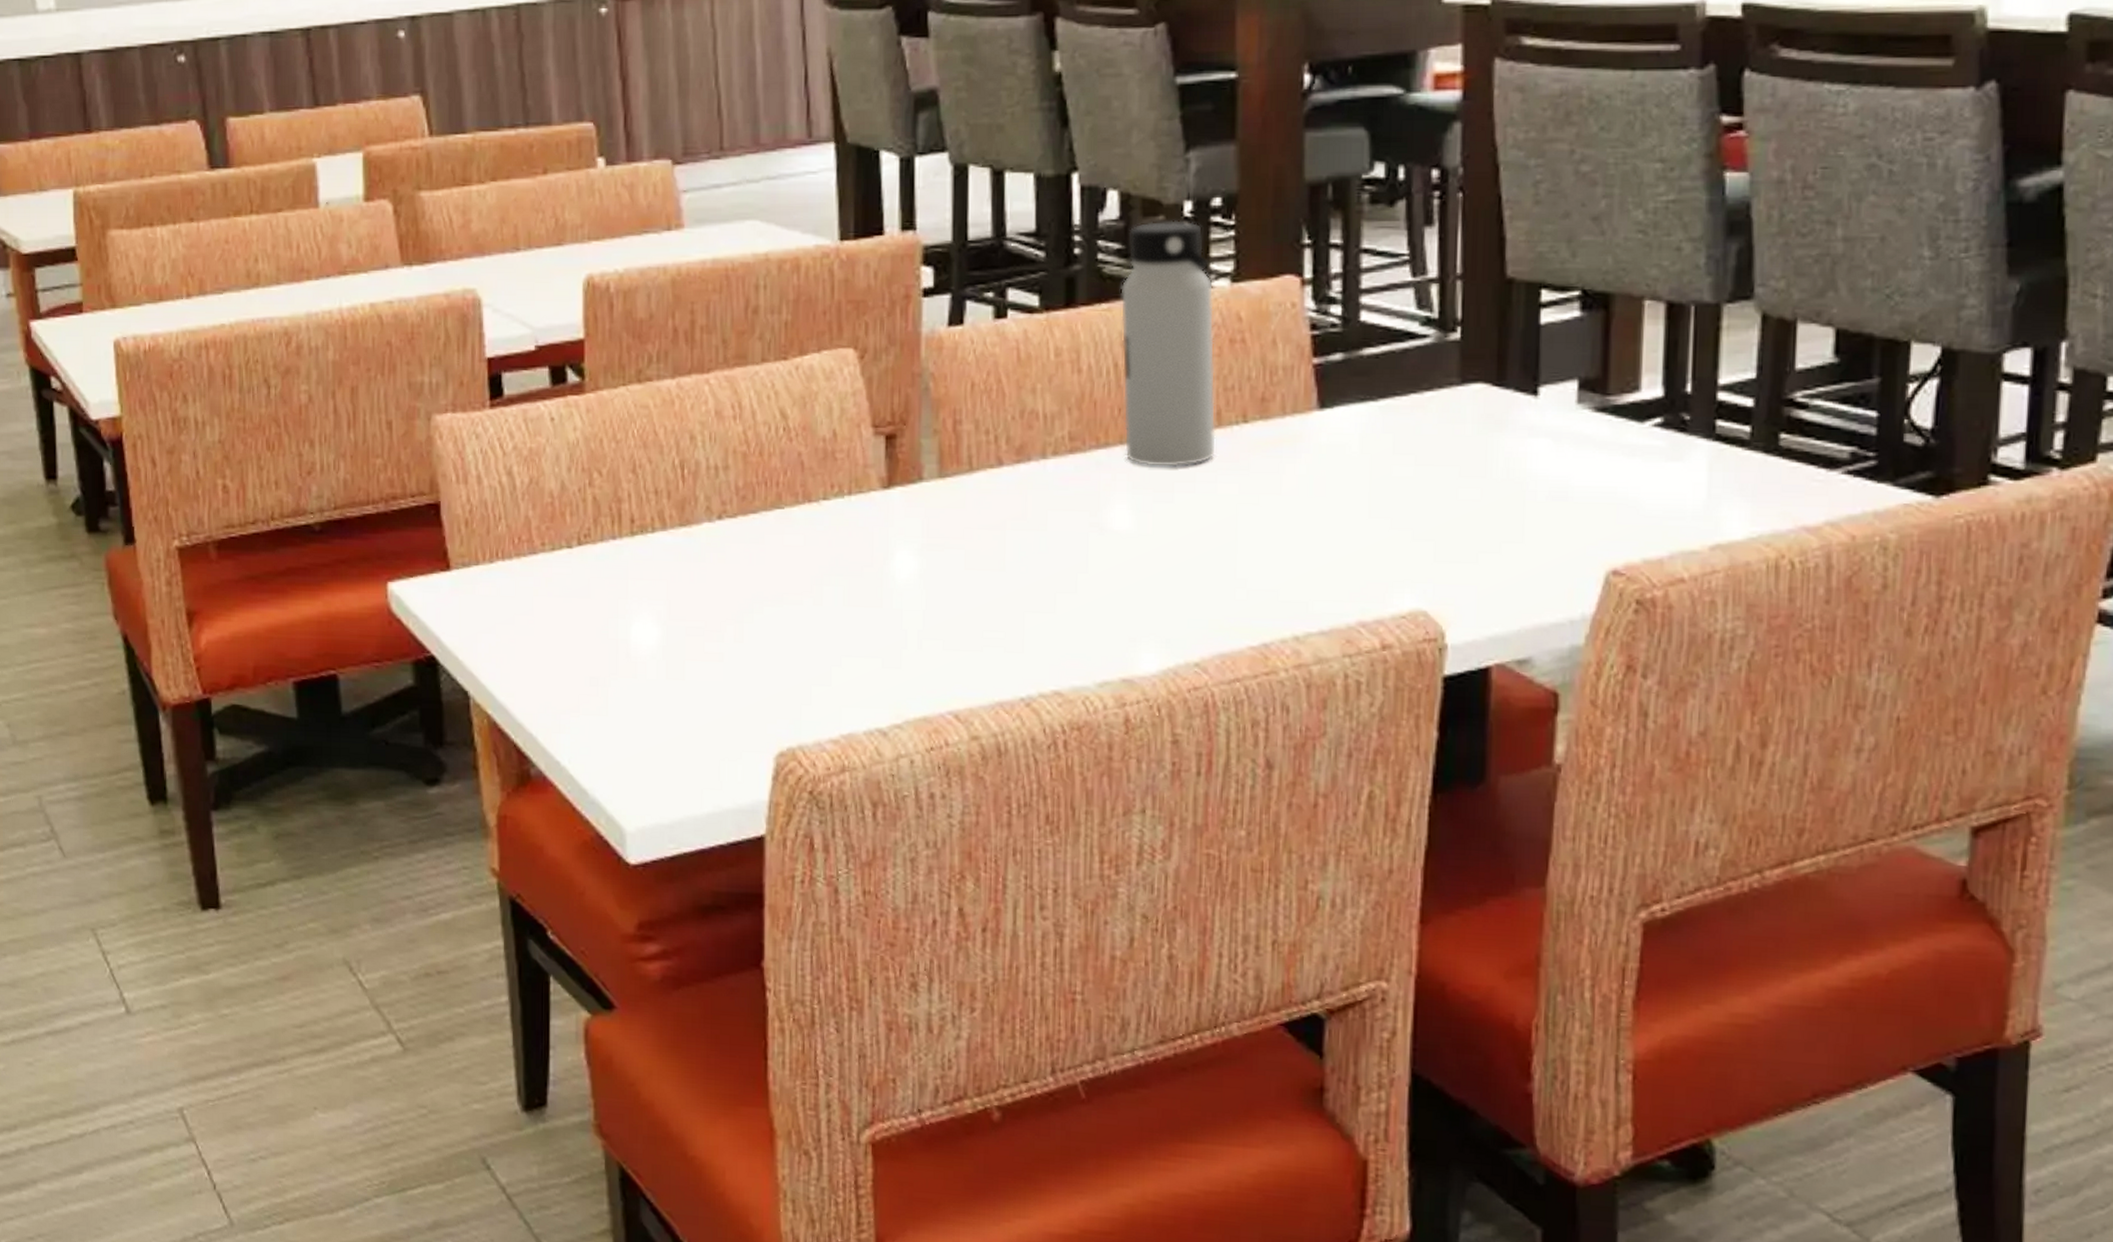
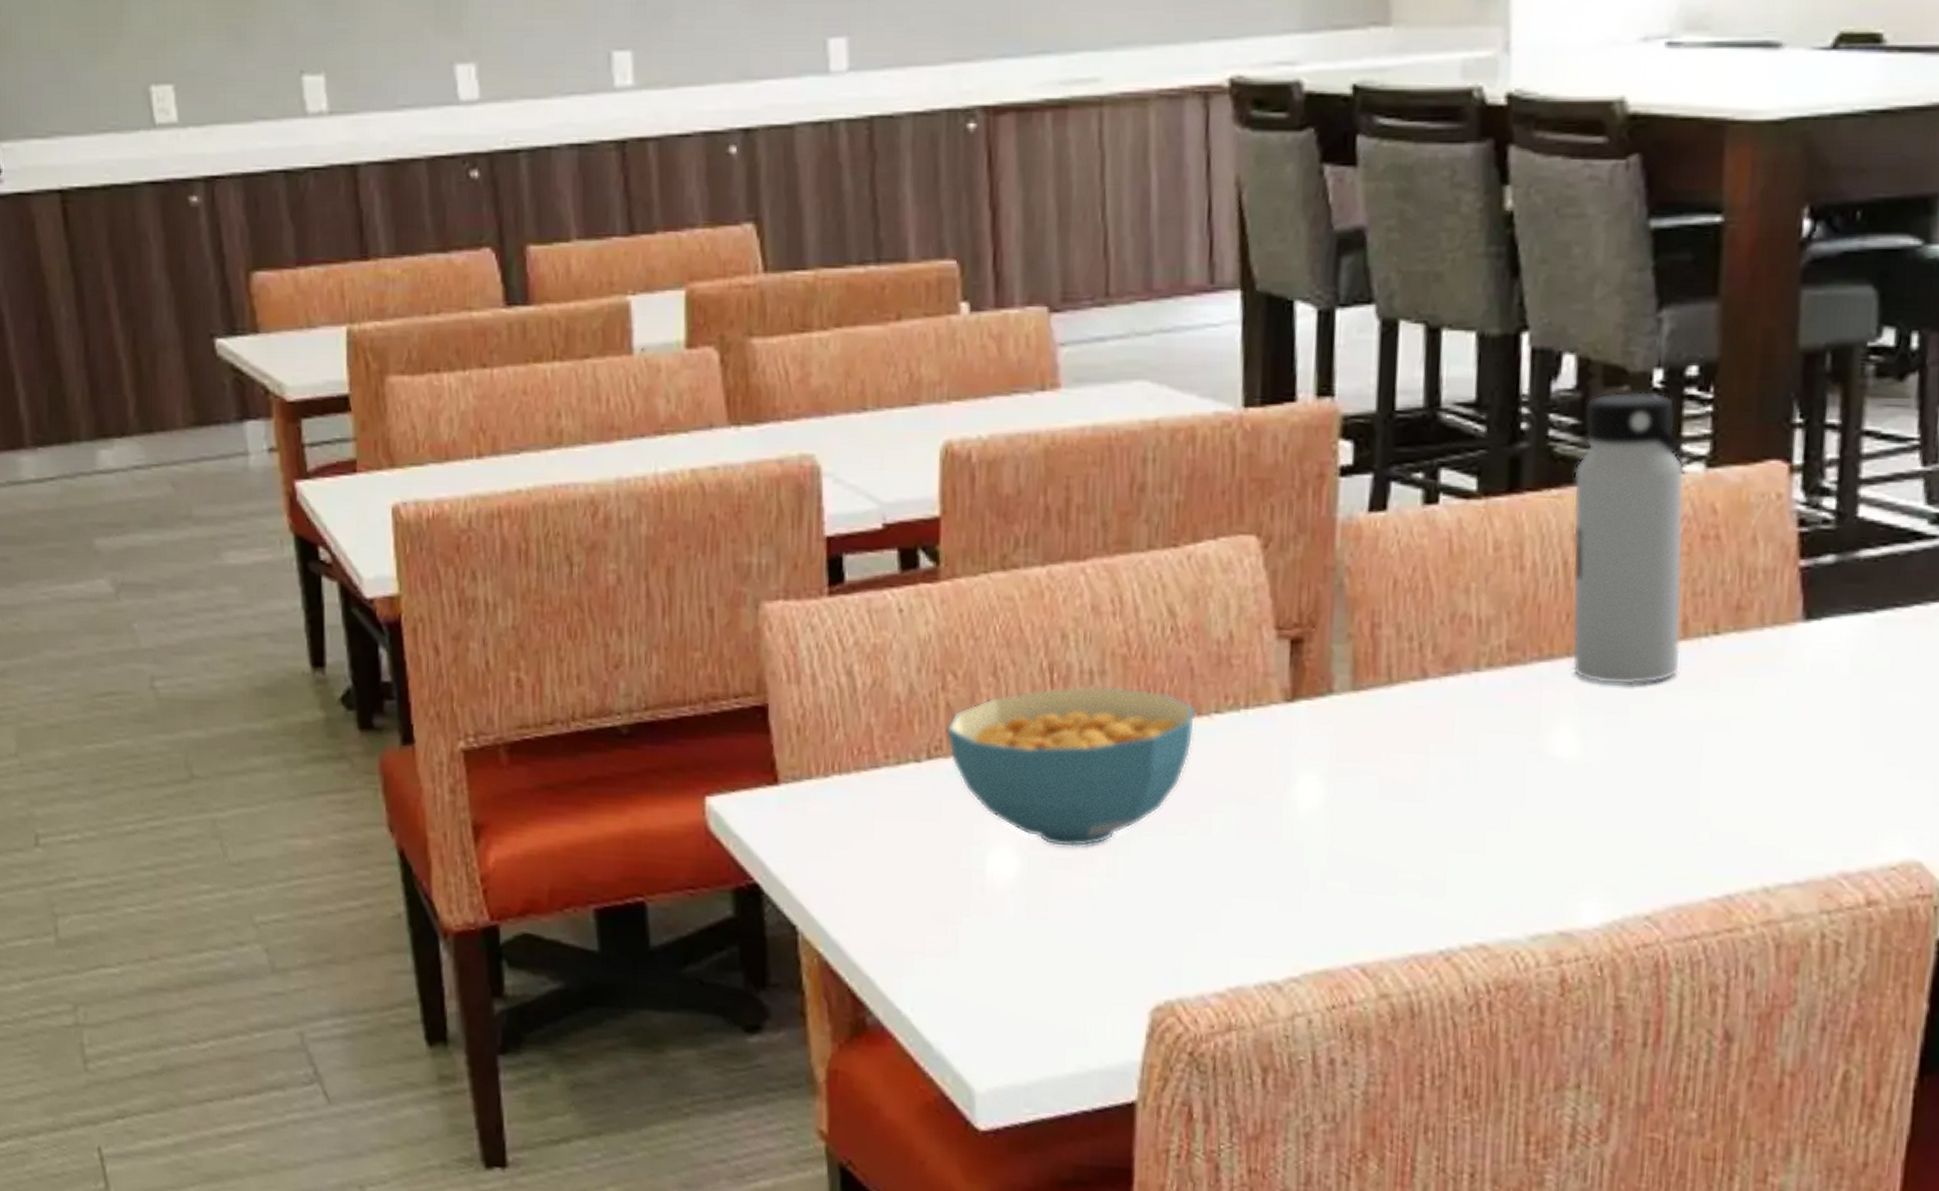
cereal bowl: none [593,479,807,618] -> present [945,686,1196,848]

